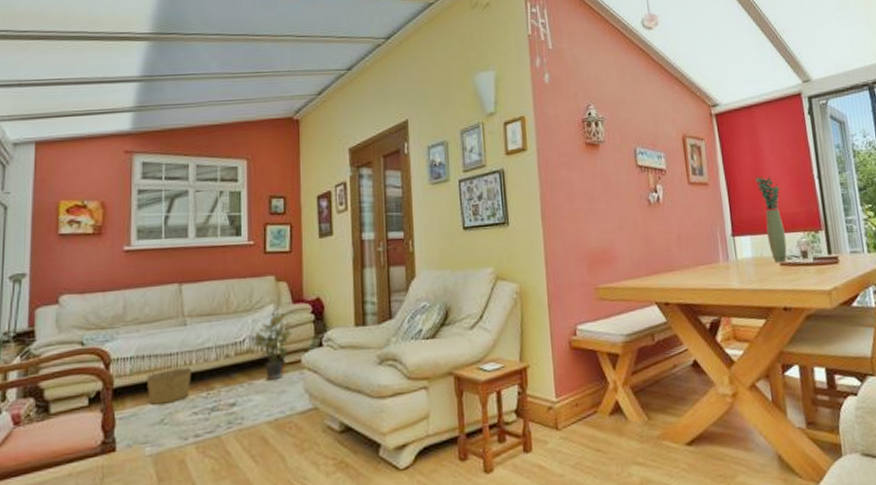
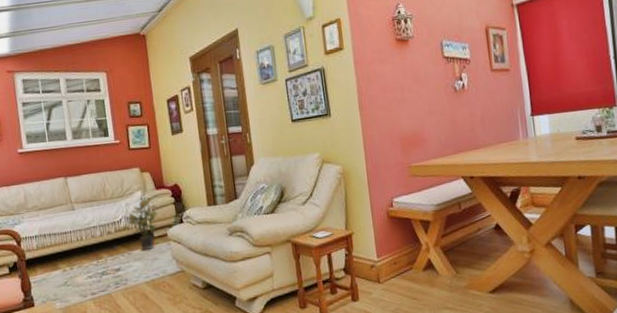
basket: present [146,368,192,405] -> none [49,243,84,271]
vase: present [754,174,787,264] -> none [553,58,583,138]

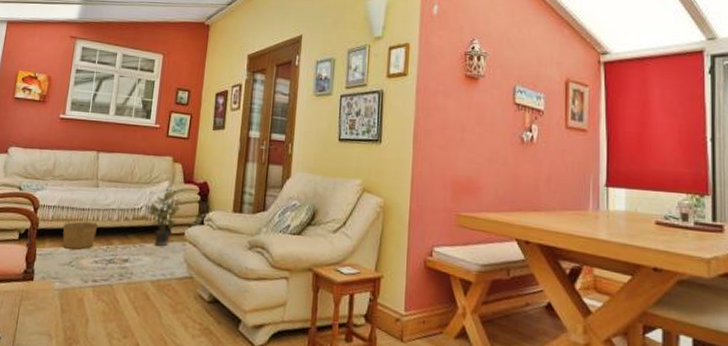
basket: none [49,243,84,271] -> present [62,219,99,250]

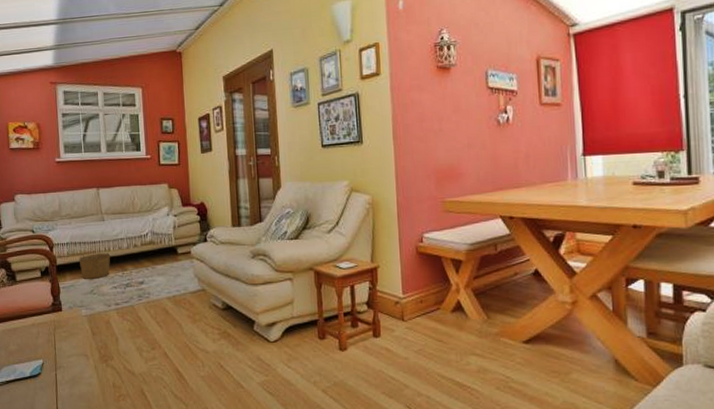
potted plant: present [148,189,182,247] -> none [154,213,183,267]

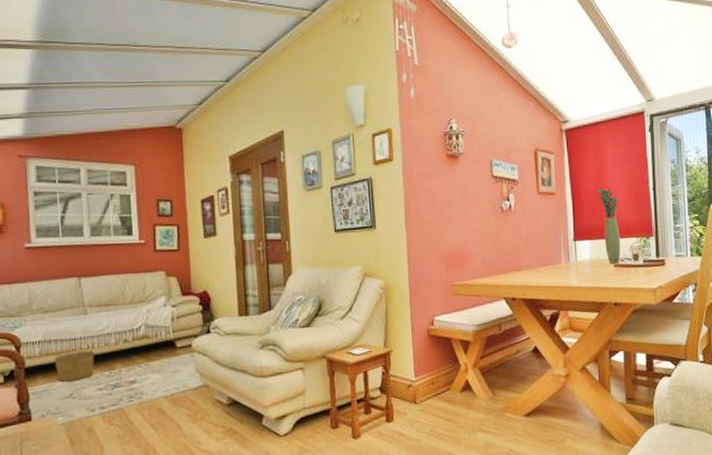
vase: none [611,94,642,183] -> present [596,186,621,265]

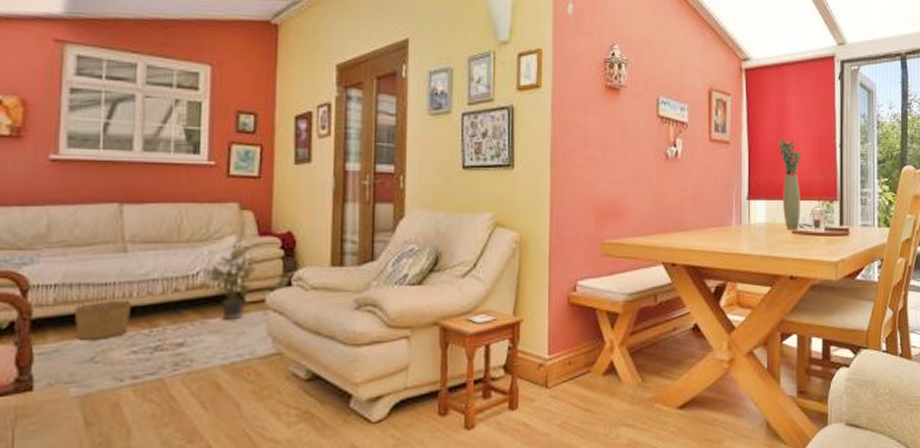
potted plant: none [148,303,183,362] -> present [209,245,257,321]

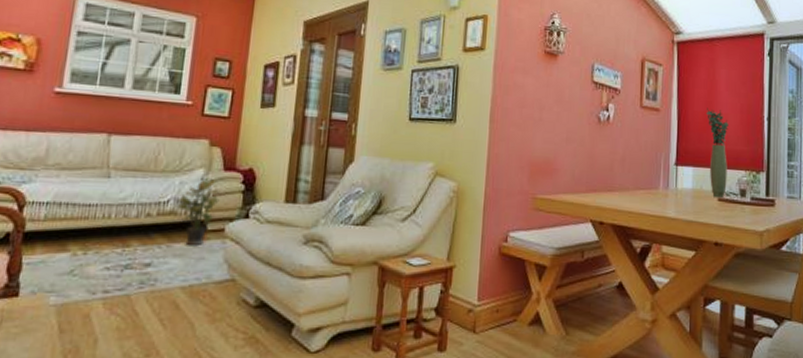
basket: present [74,300,133,340] -> none [60,218,110,255]

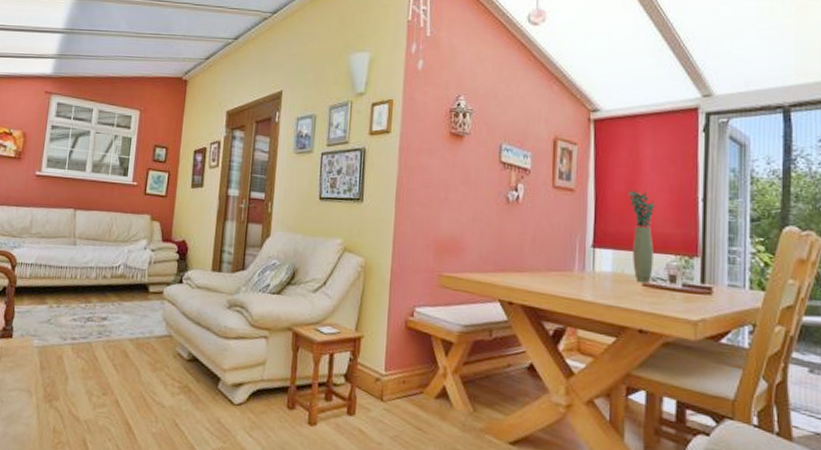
potted plant: present [178,177,221,247] -> none [127,247,160,306]

